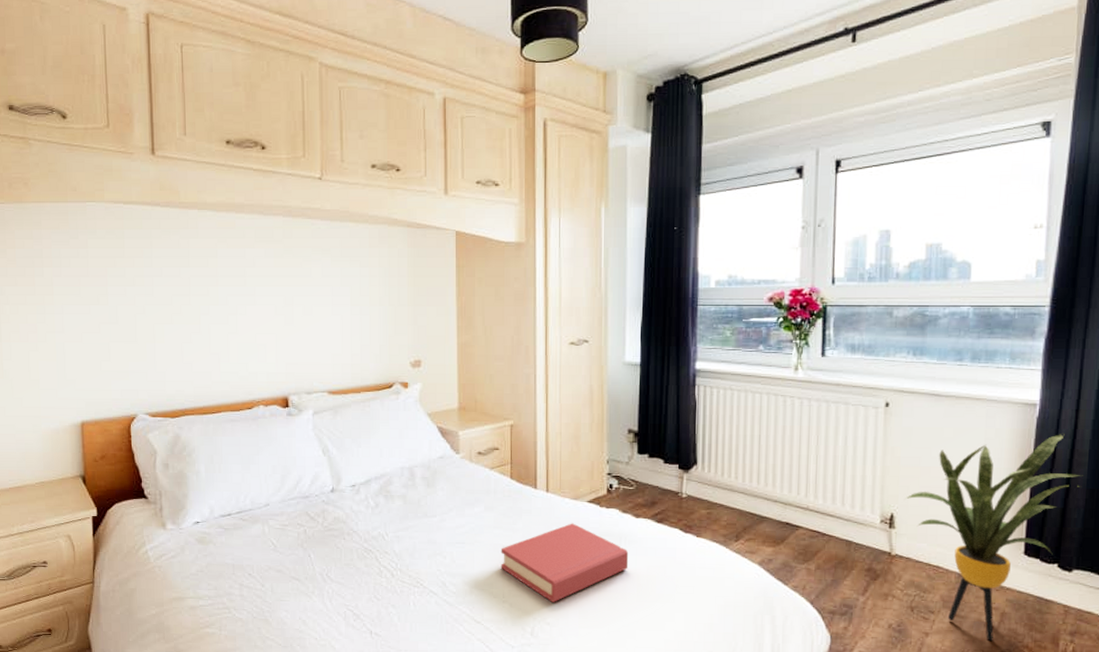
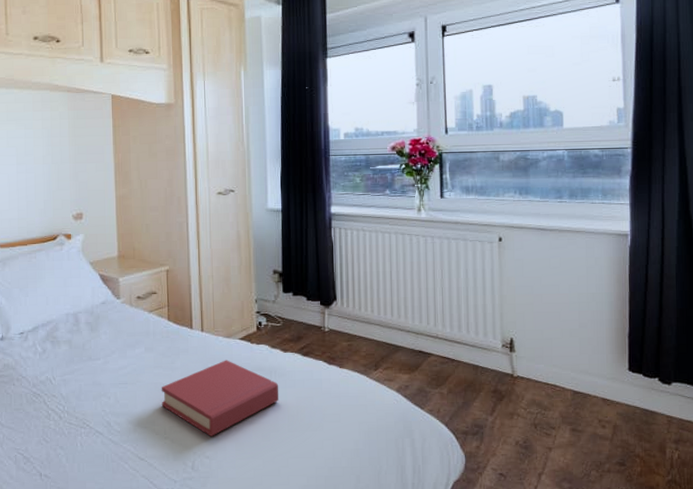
house plant: present [906,434,1081,641] -> none [523,260,671,452]

